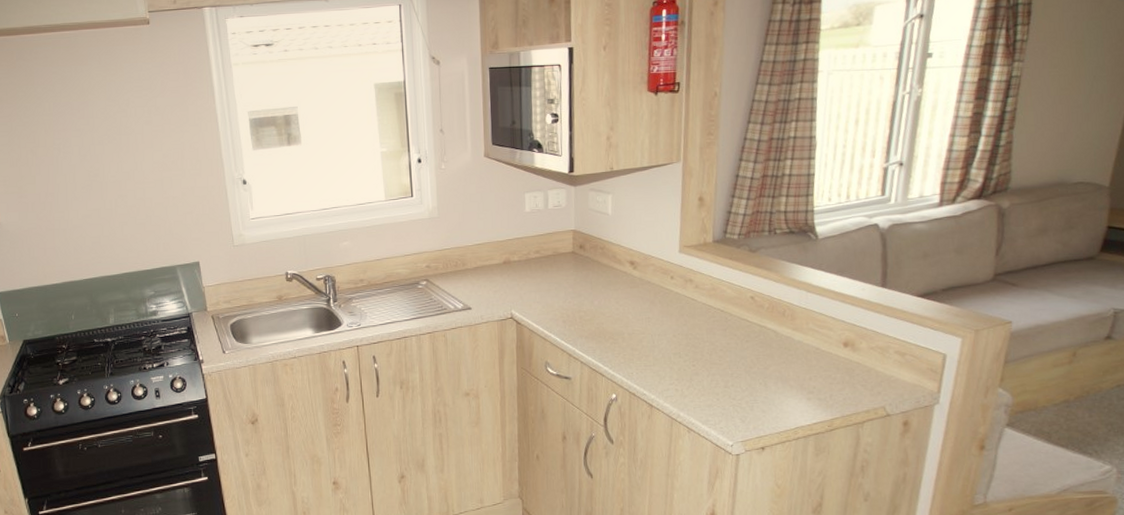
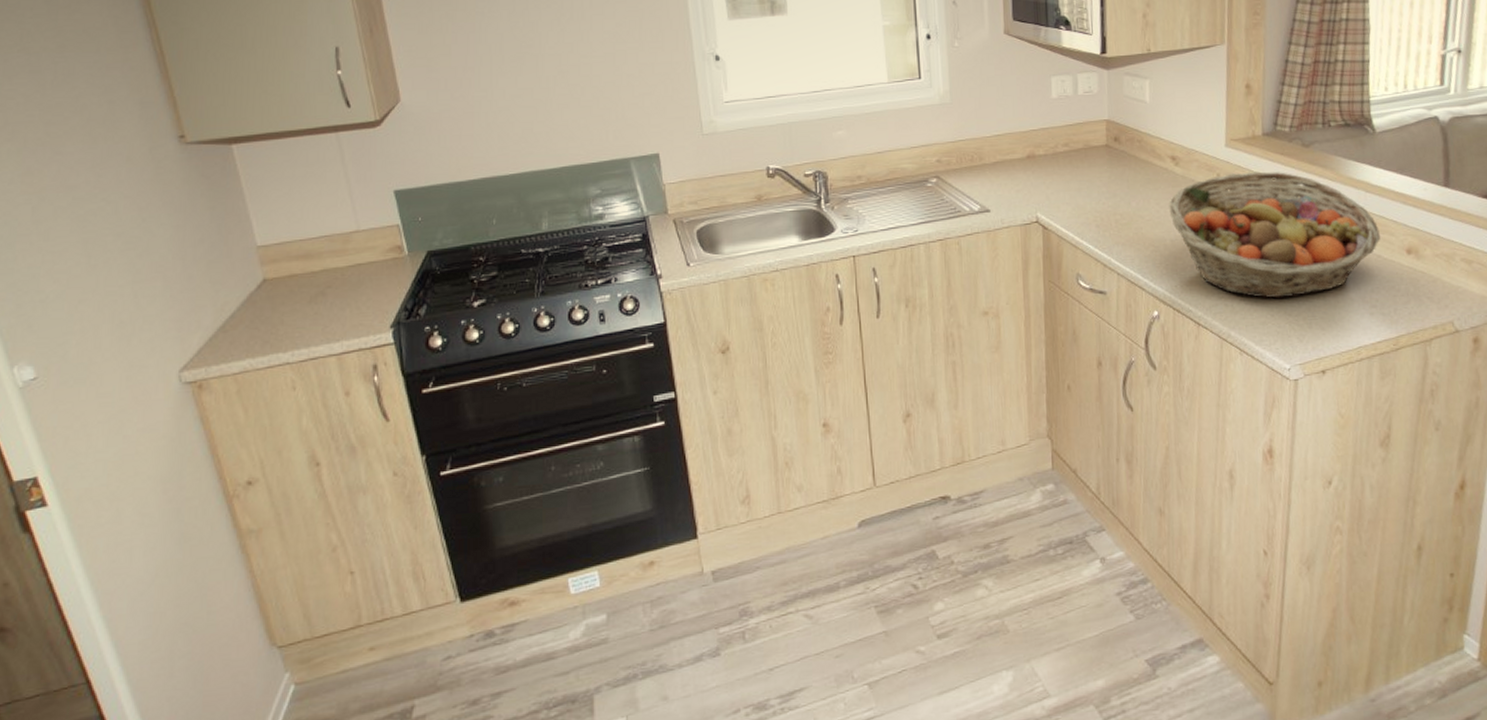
fruit basket: none [627,274,819,385] -> present [1169,171,1380,299]

